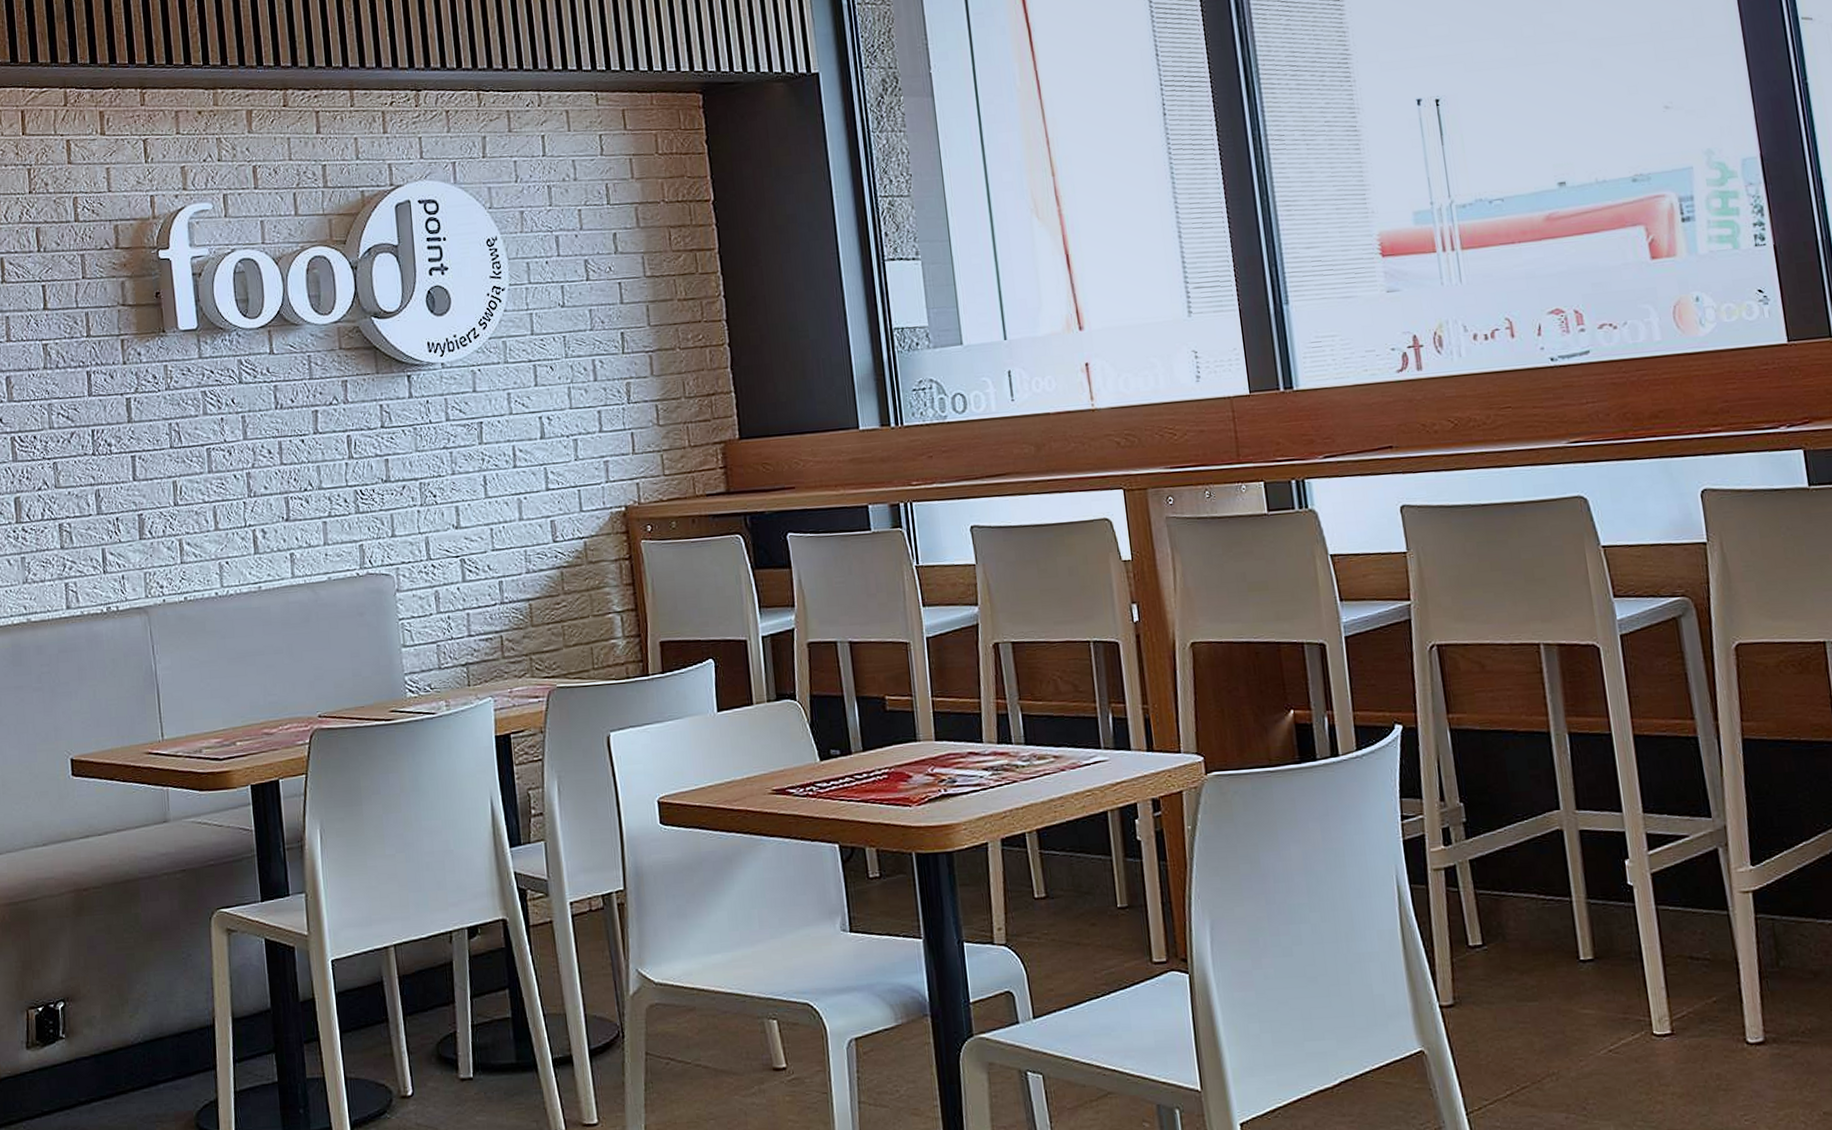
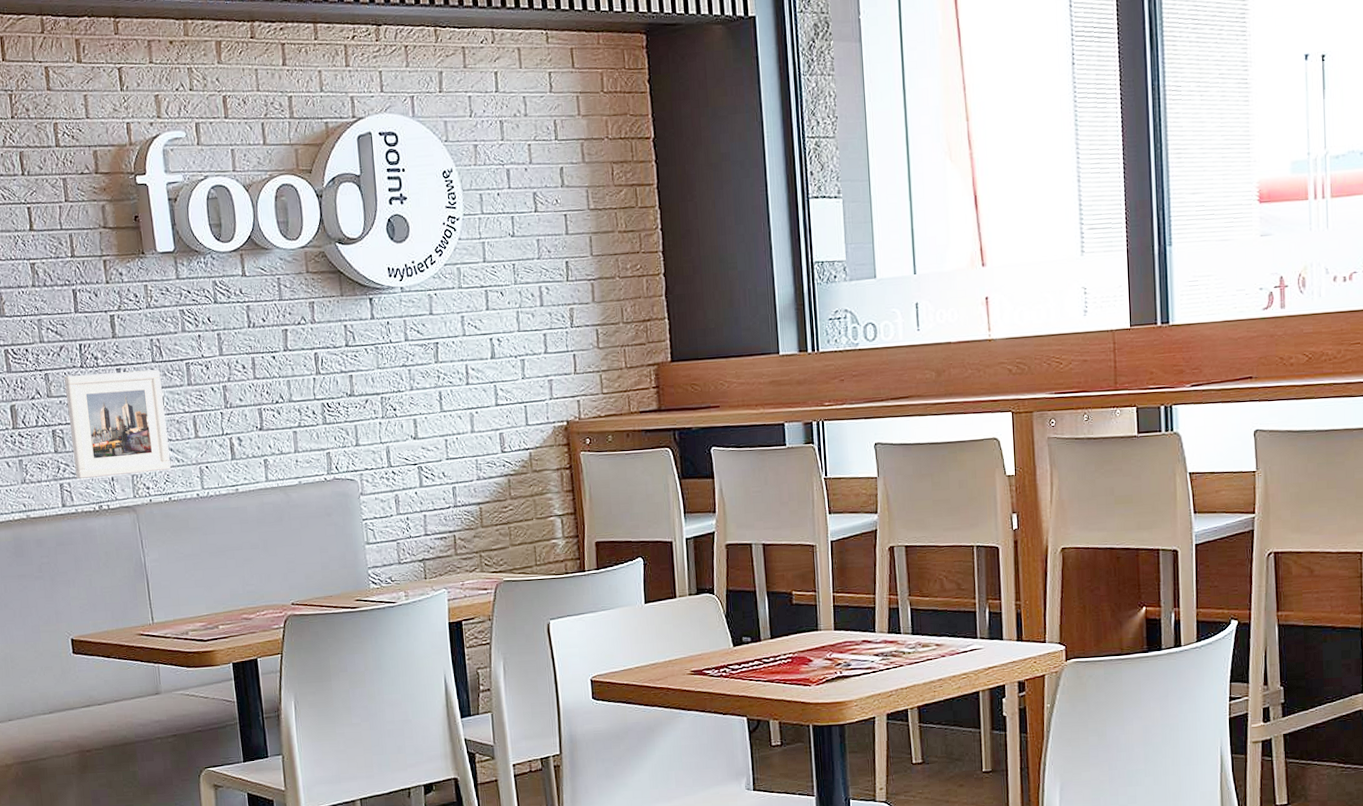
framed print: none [74,456,187,578] -> present [64,369,171,480]

